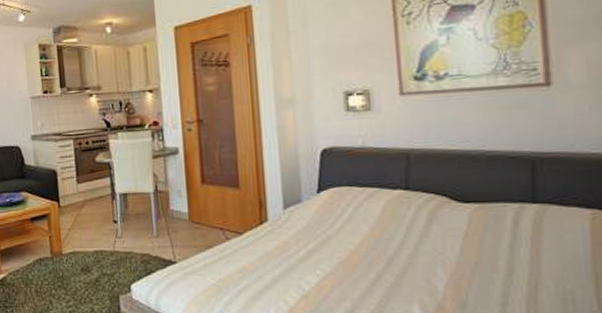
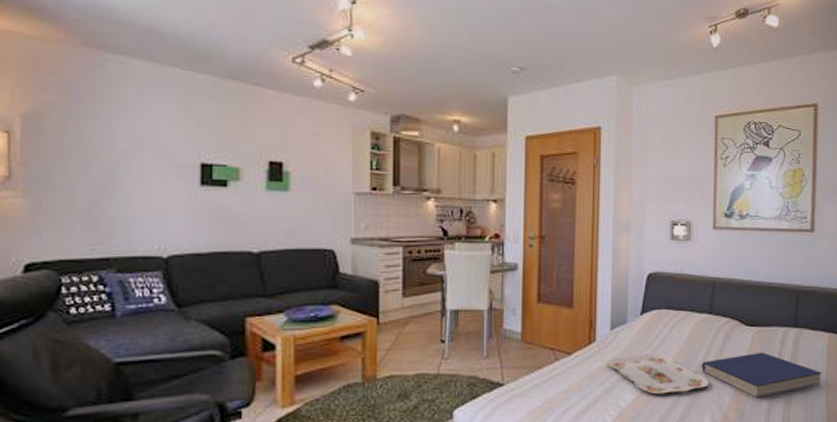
serving tray: none [283,234,414,278] -> present [607,354,709,395]
book: none [400,233,585,287] -> present [701,352,822,399]

